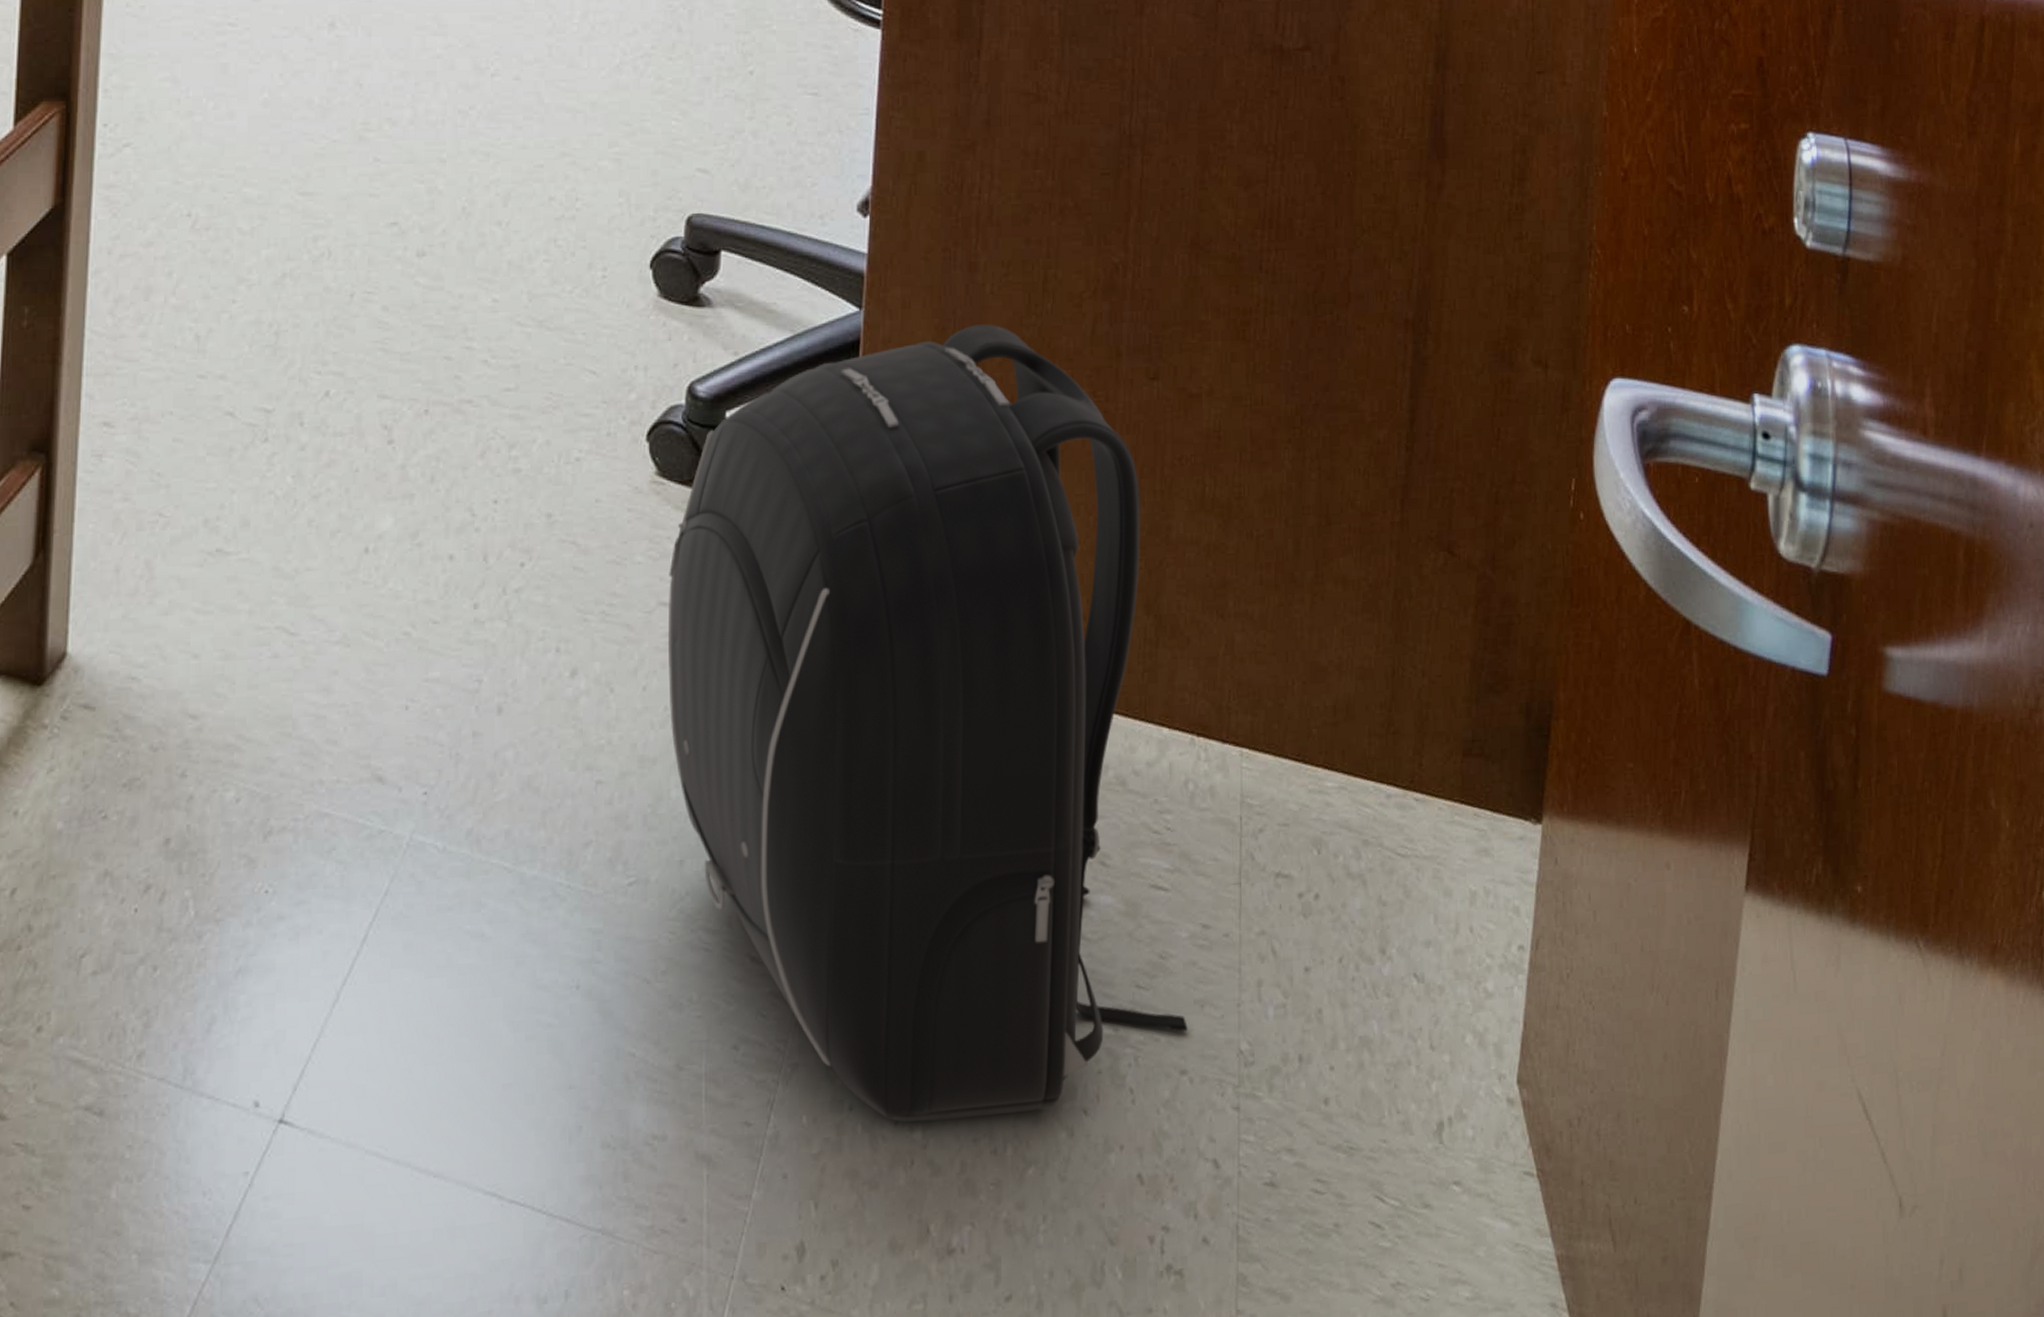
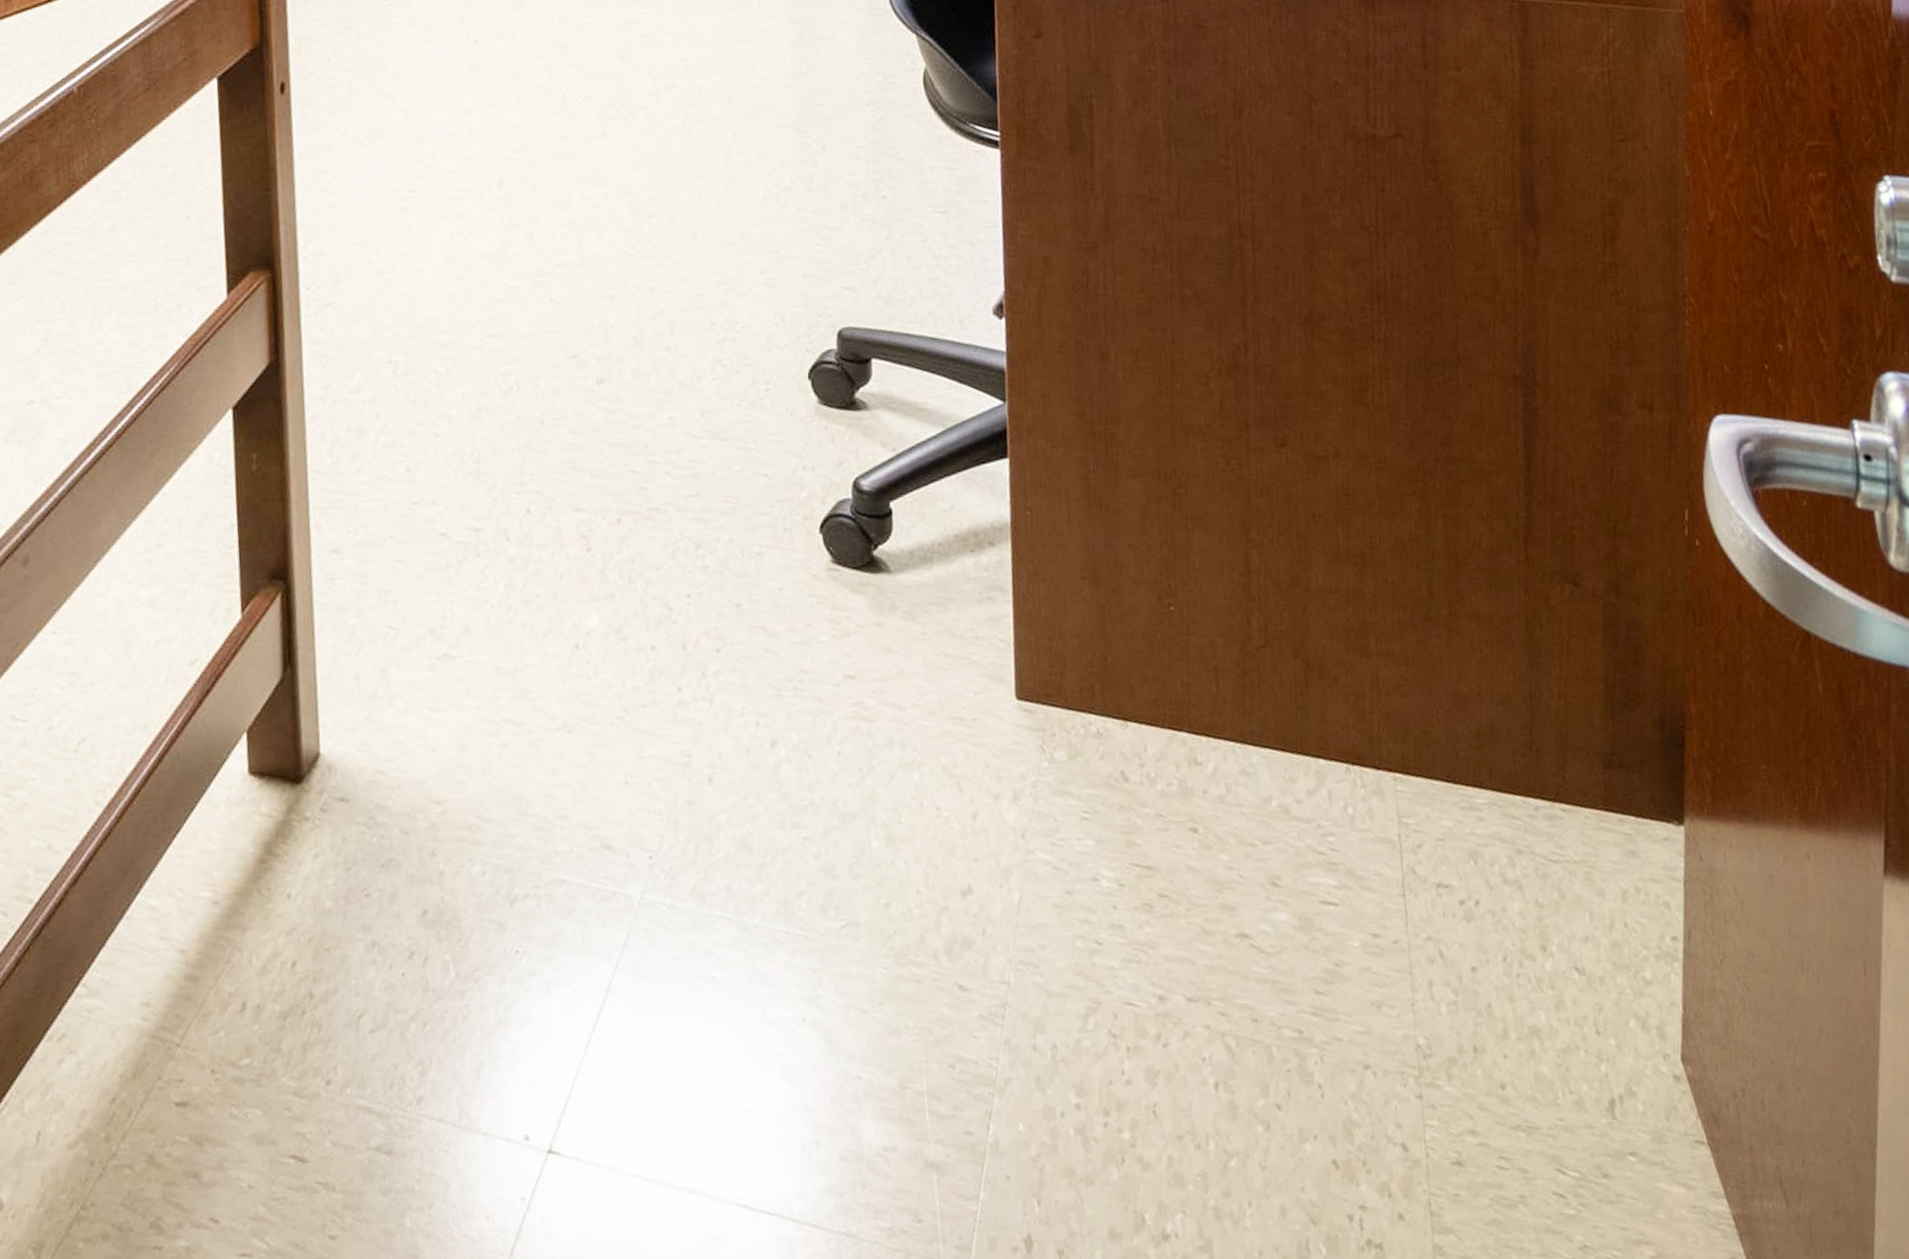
backpack: present [667,324,1188,1122] -> none [851,407,1367,1125]

